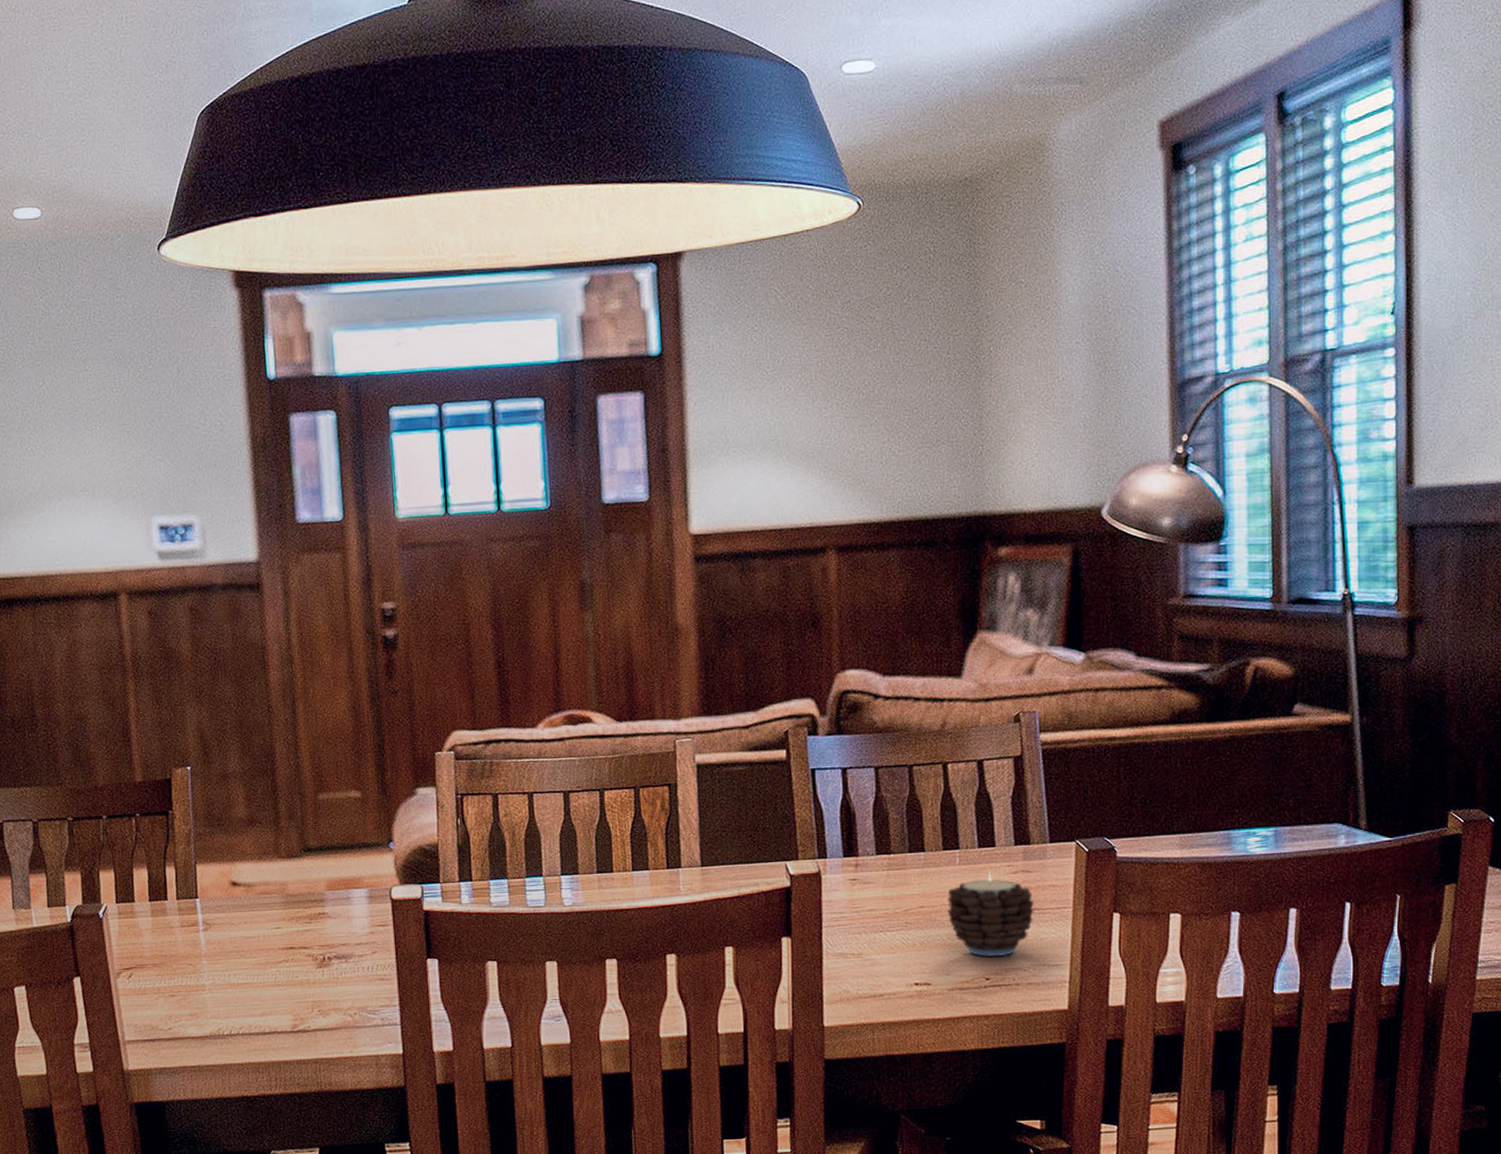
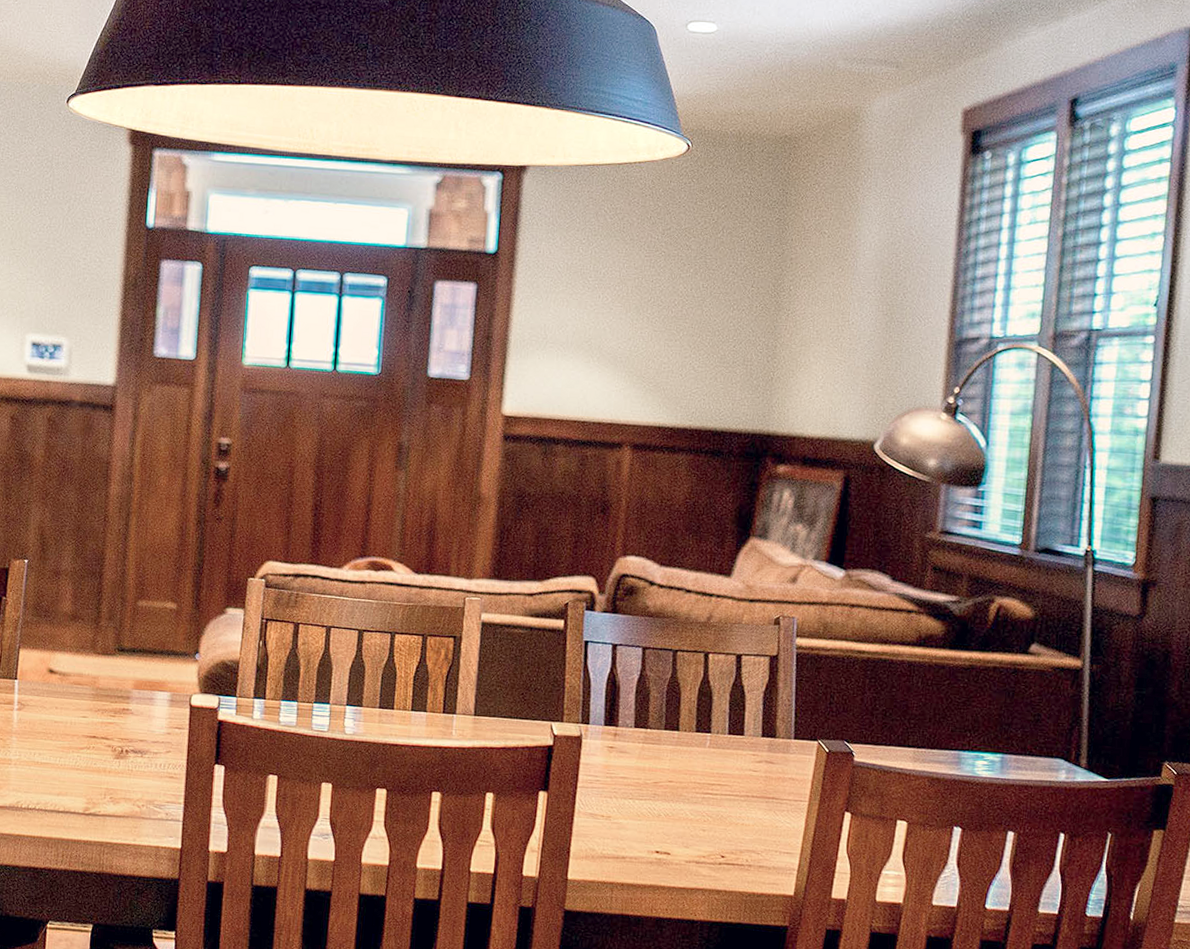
candle: present [947,870,1034,957] -> none [693,756,774,837]

